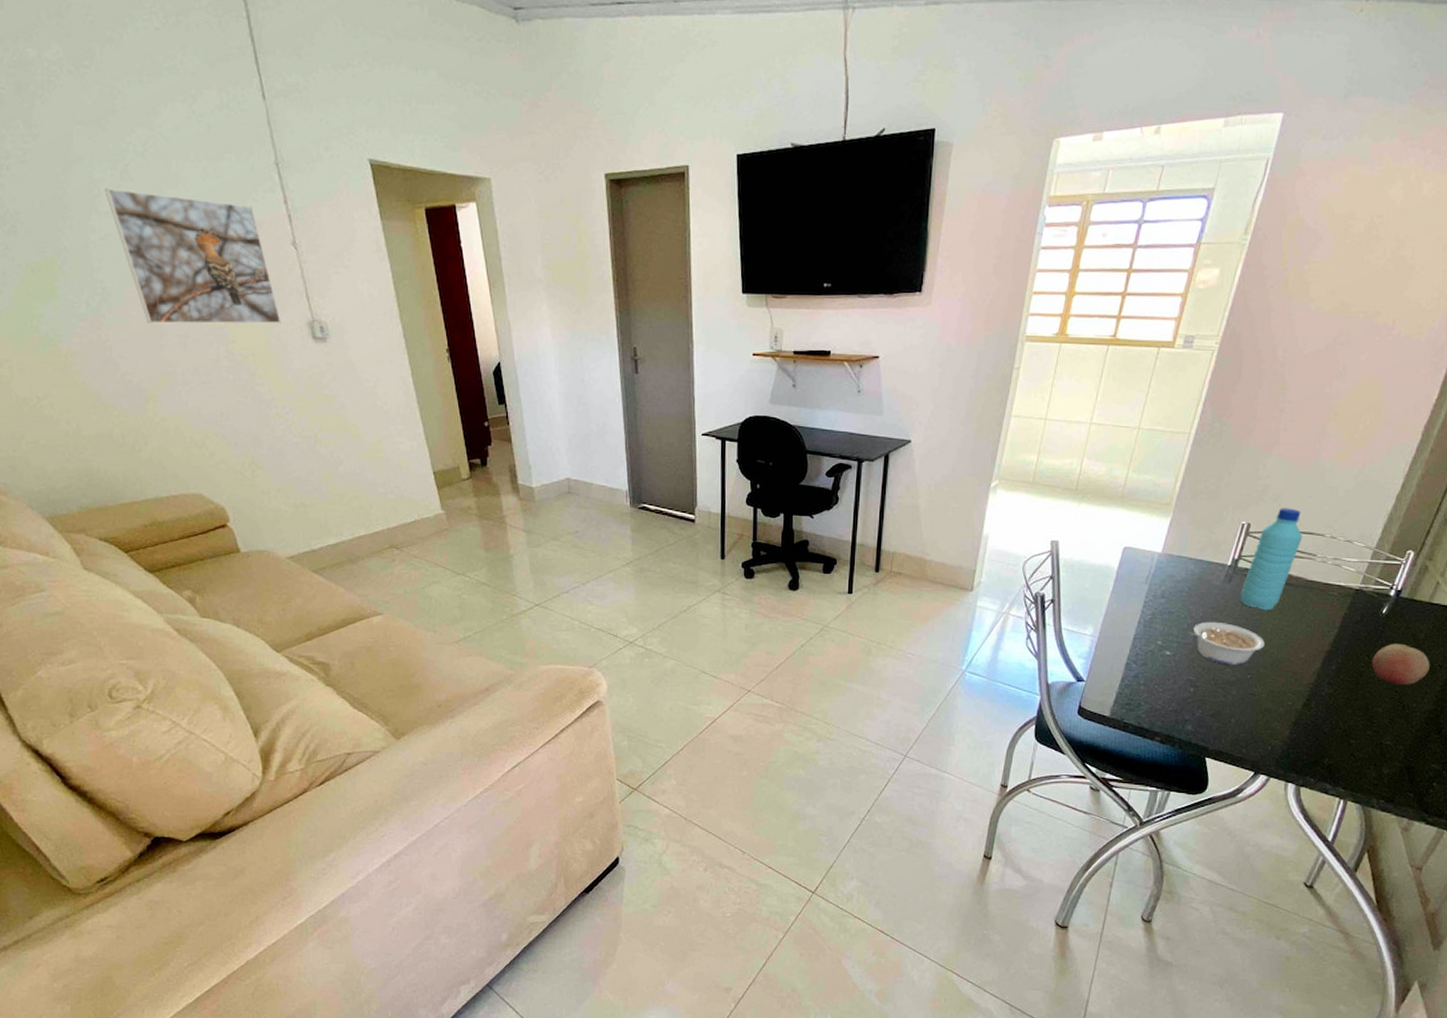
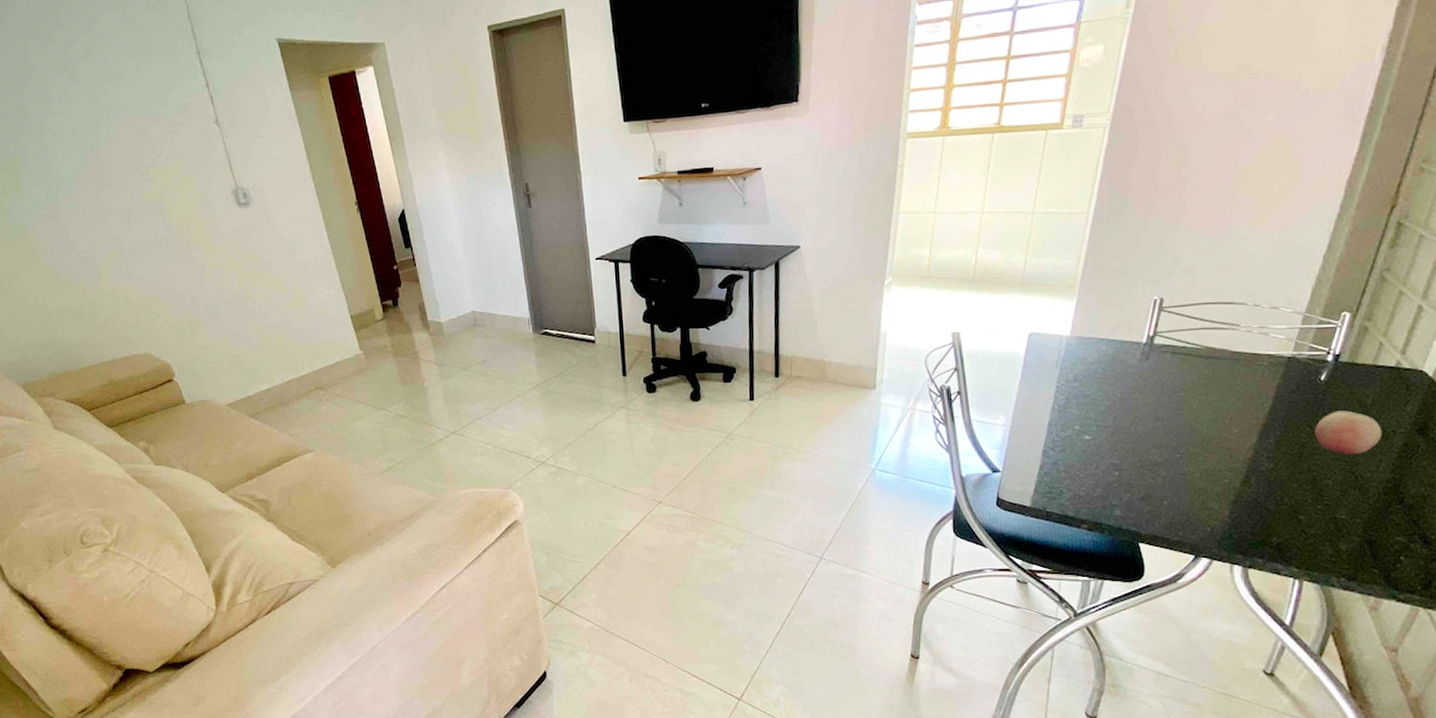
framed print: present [104,188,281,324] -> none [55,90,210,205]
legume: present [1187,621,1265,666] -> none [1106,401,1192,446]
water bottle: present [1240,508,1303,611] -> none [1160,279,1223,387]

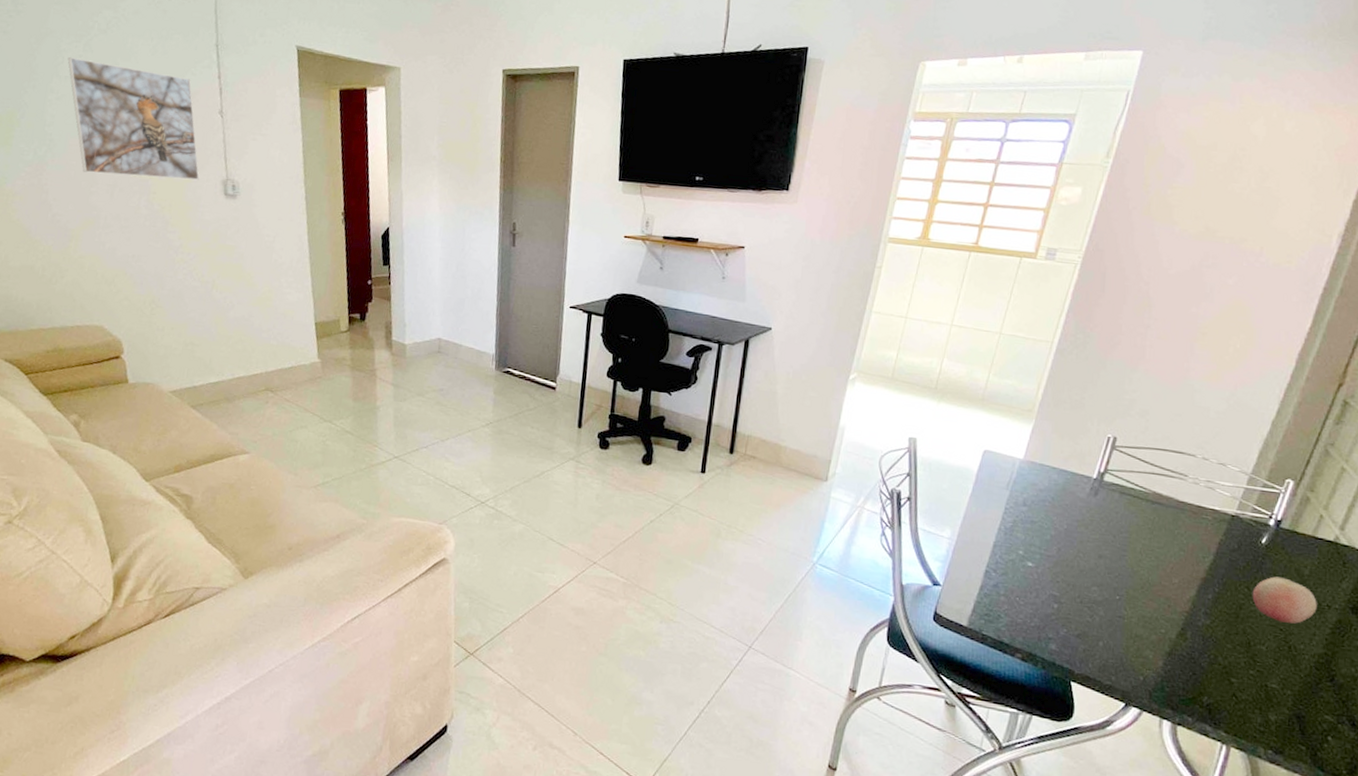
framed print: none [55,90,210,205] -> present [67,57,200,180]

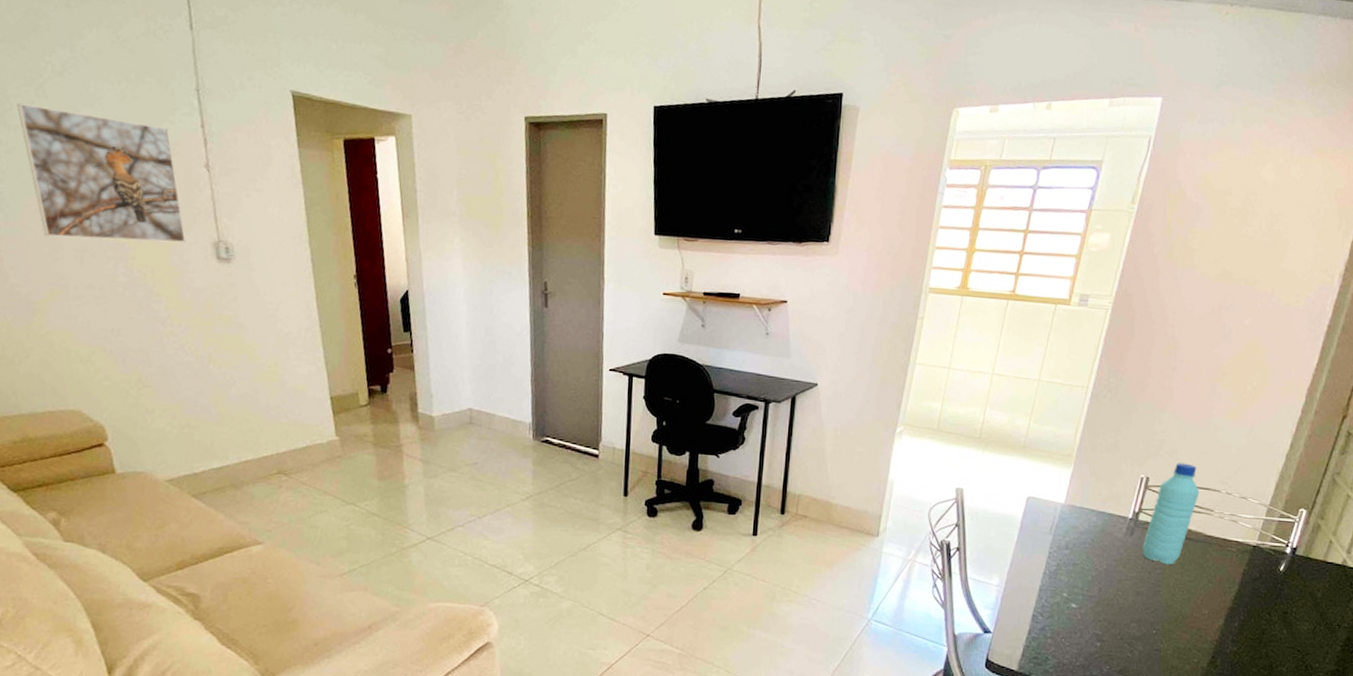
water bottle: none [1107,424,1173,530] -> present [1142,463,1200,565]
fruit: present [1252,576,1317,624] -> none [1273,601,1329,644]

